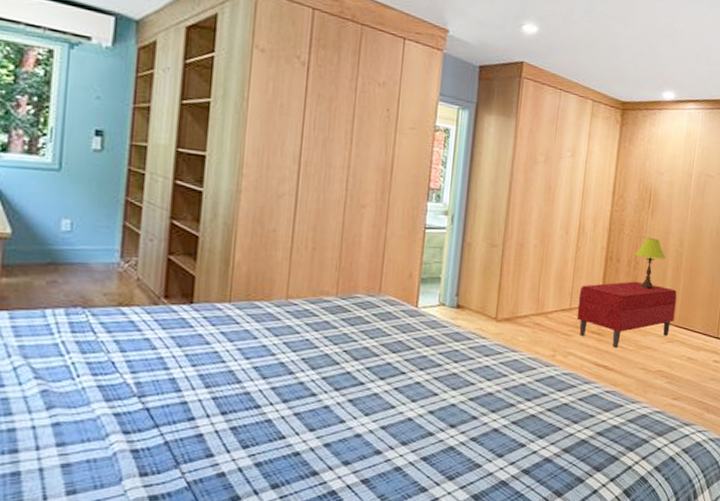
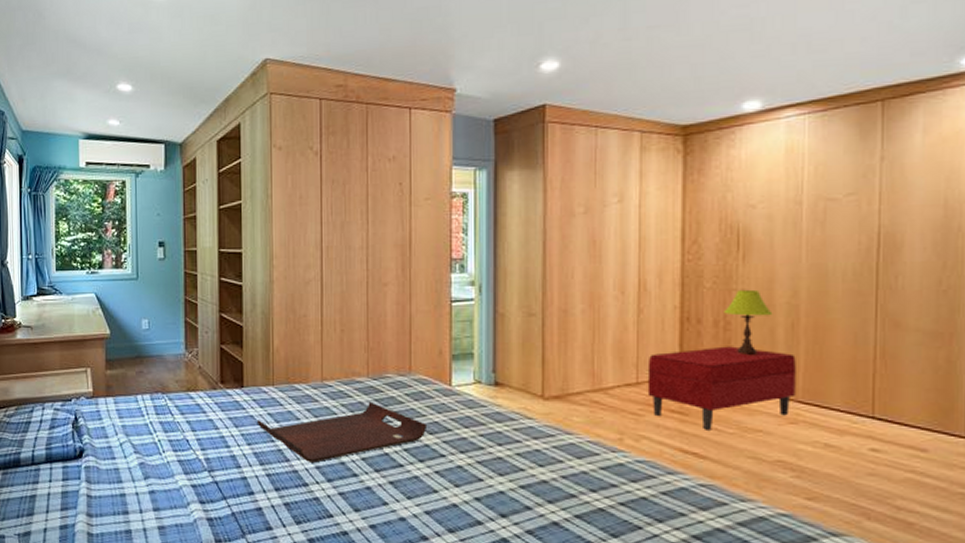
serving tray: none [205,321,392,383] -> present [256,401,428,463]

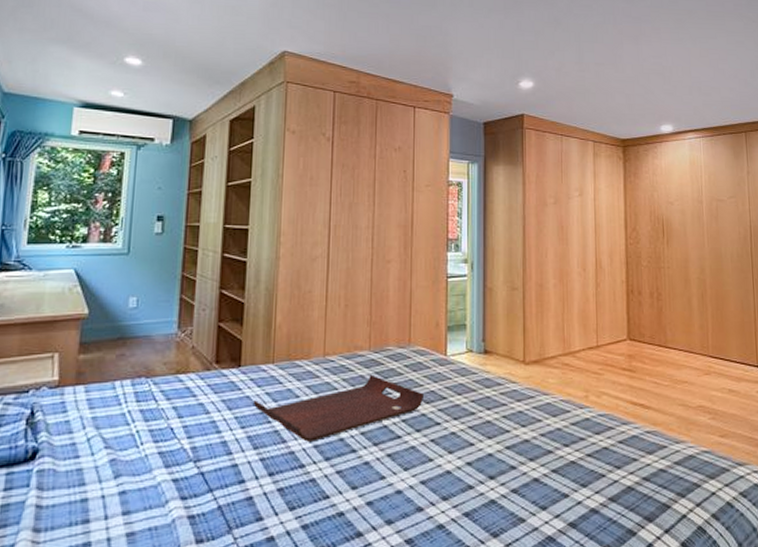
bench: present [647,346,796,430] -> none [604,313,708,384]
table lamp: present [724,289,773,355] -> none [656,267,689,320]

